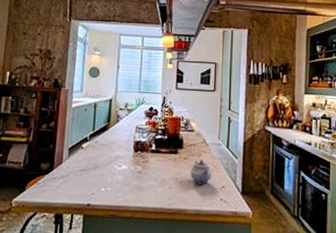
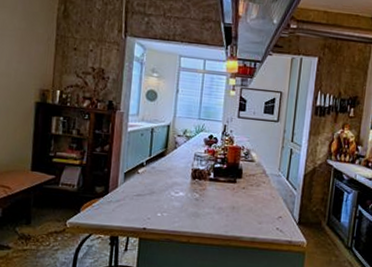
teapot: present [190,160,213,184] -> none [248,190,270,214]

